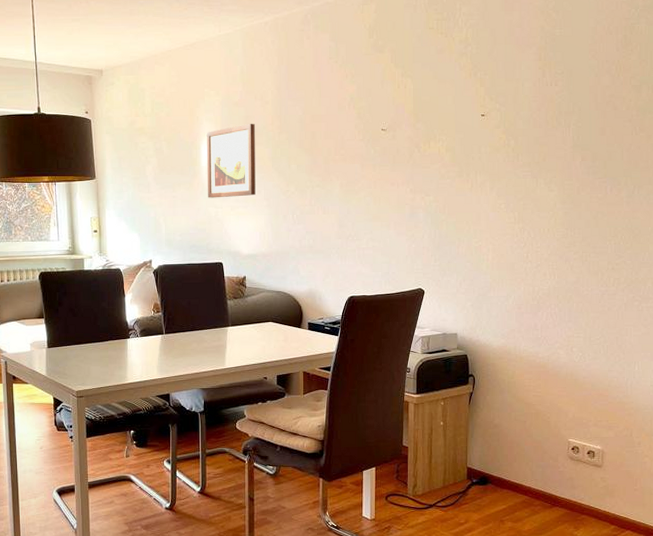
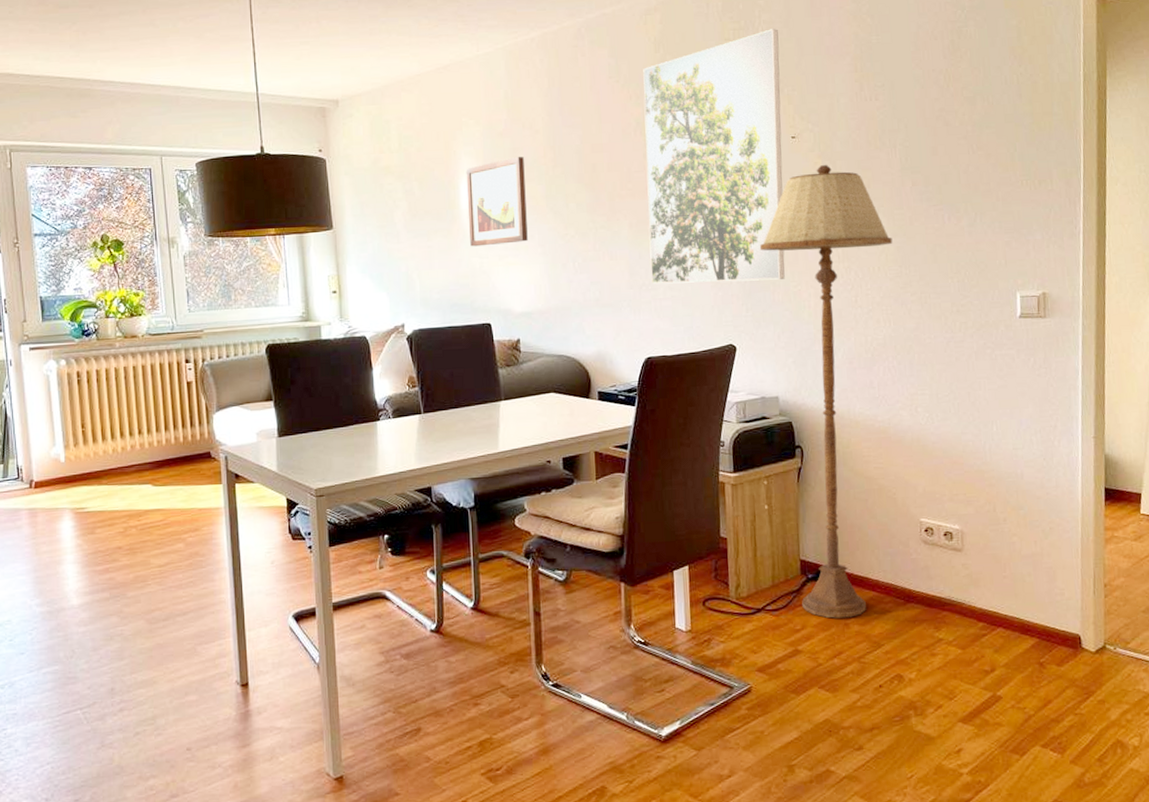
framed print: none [356,20,475,236] -> present [643,29,785,284]
floor lamp: none [448,140,562,516] -> present [759,165,893,619]

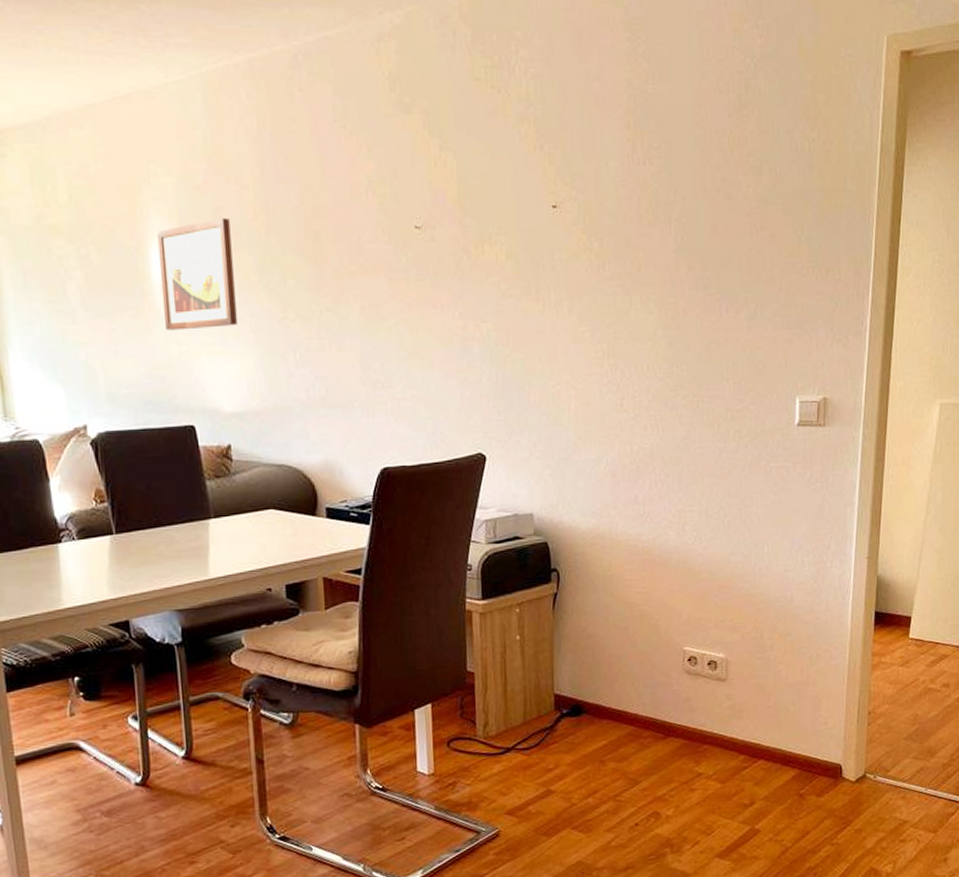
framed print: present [643,29,785,284] -> none [375,69,543,381]
floor lamp: present [759,165,893,619] -> none [513,242,664,756]

